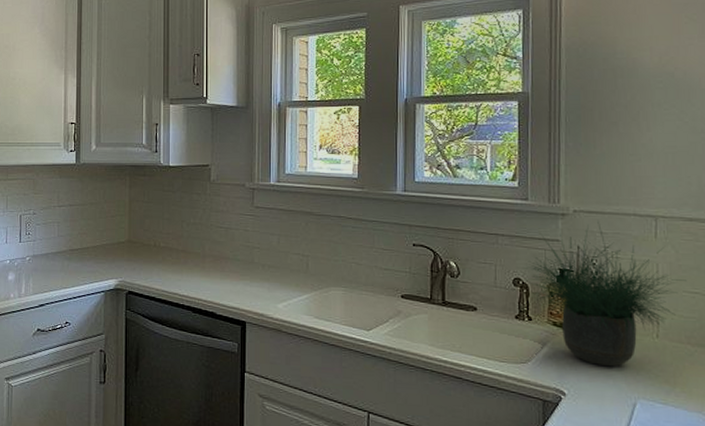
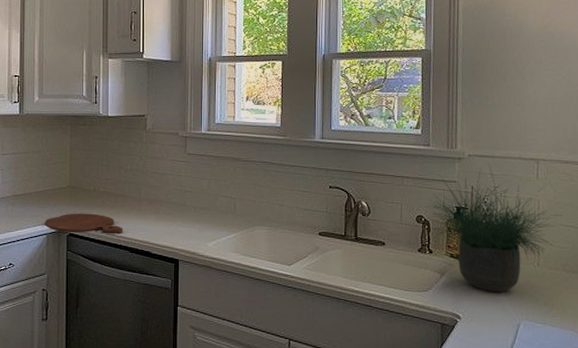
cutting board: none [103,269,186,292] -> present [45,213,123,233]

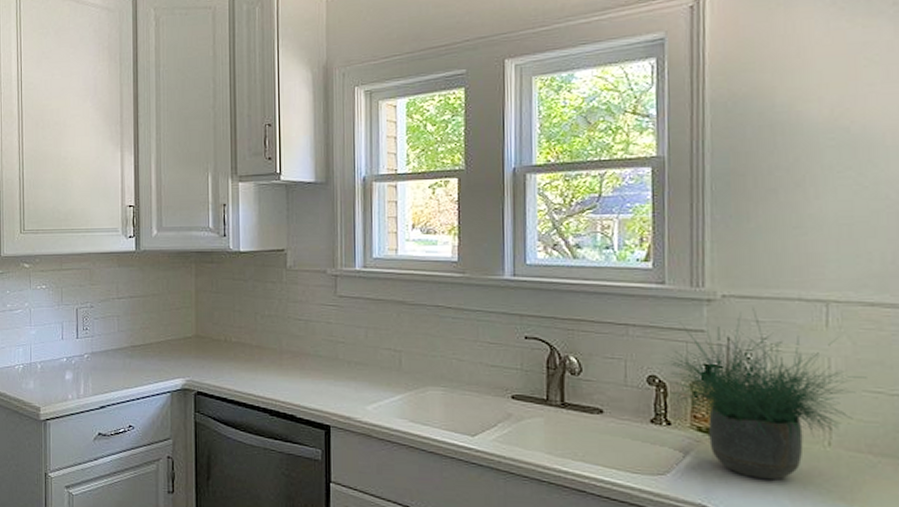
cutting board: present [45,213,123,233] -> none [169,367,261,392]

